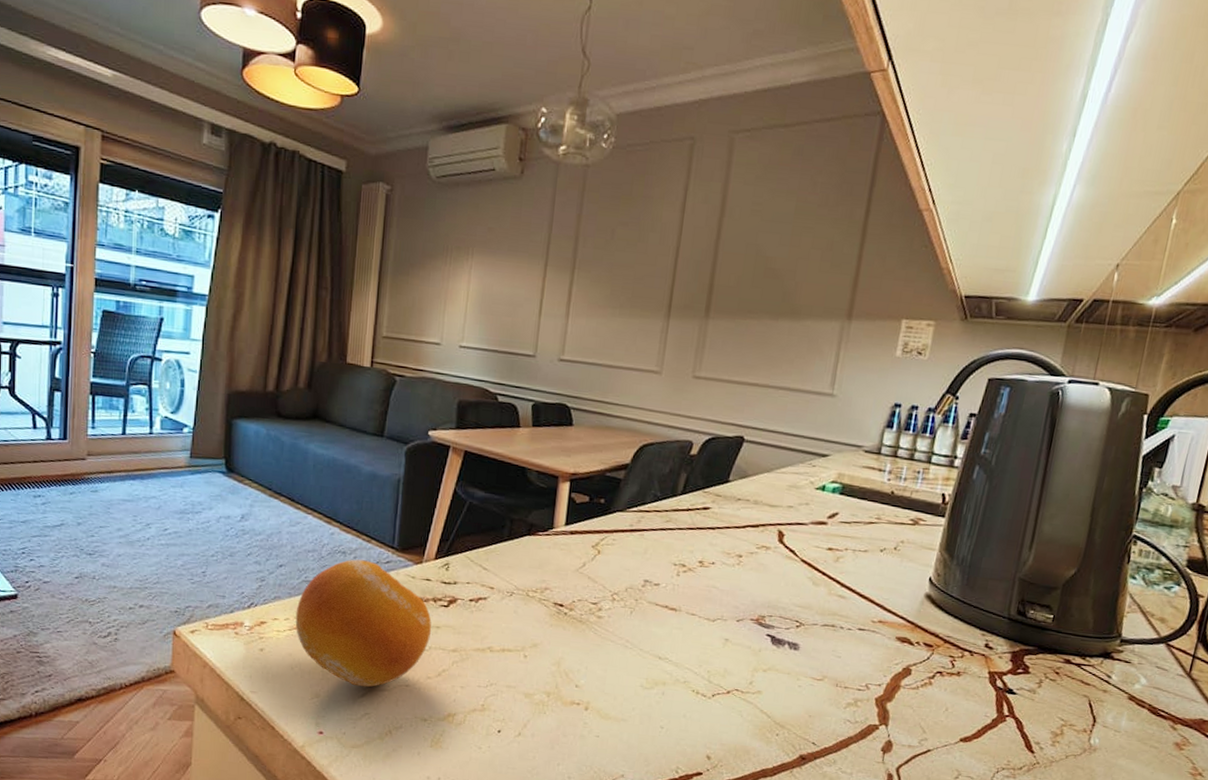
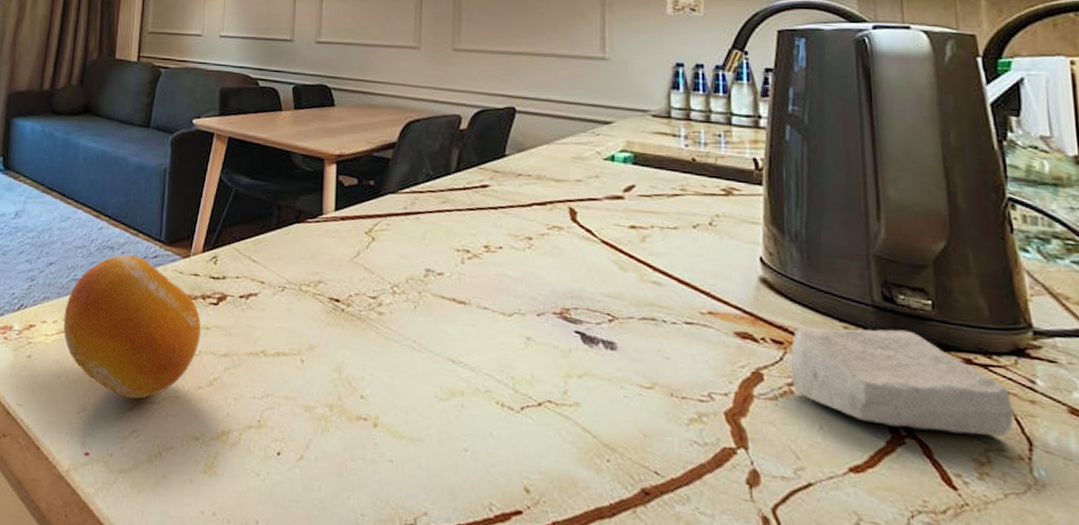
soap bar: none [932,634,1091,716] -> present [790,327,1015,437]

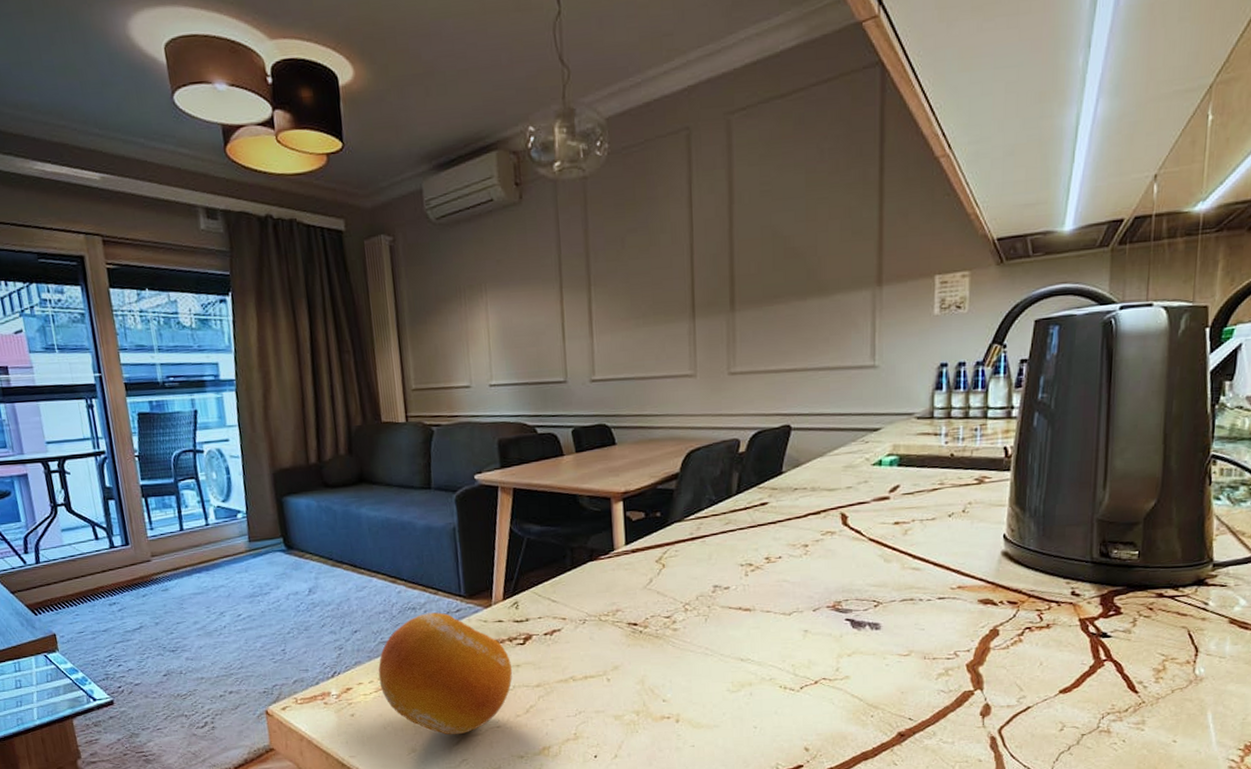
soap bar: present [790,327,1015,437] -> none [1021,578,1189,654]

